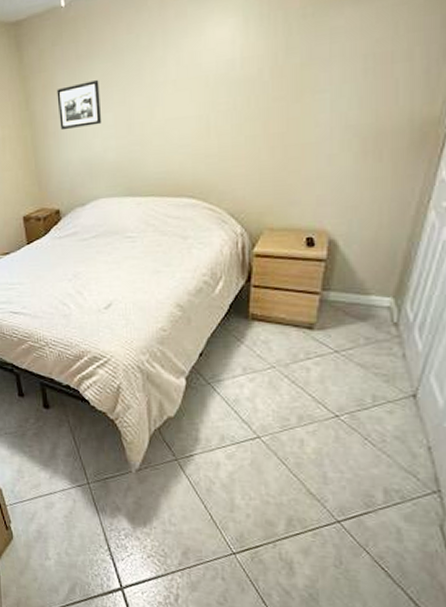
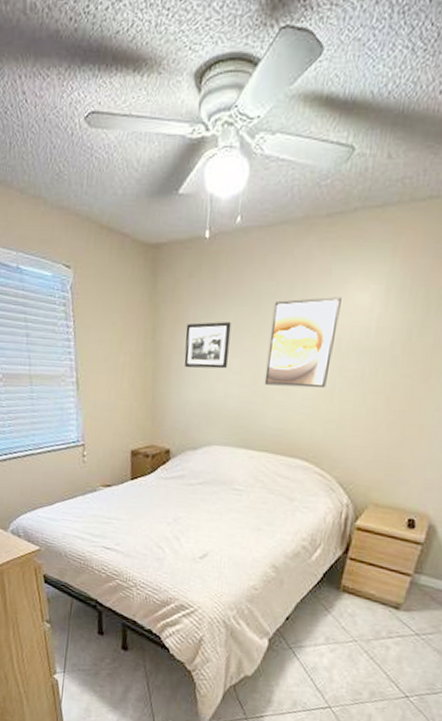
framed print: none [137,36,202,133] -> present [264,297,342,389]

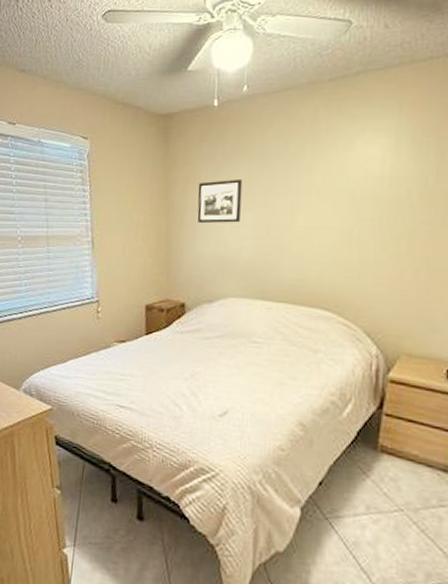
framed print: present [264,297,342,389] -> none [278,151,351,238]

